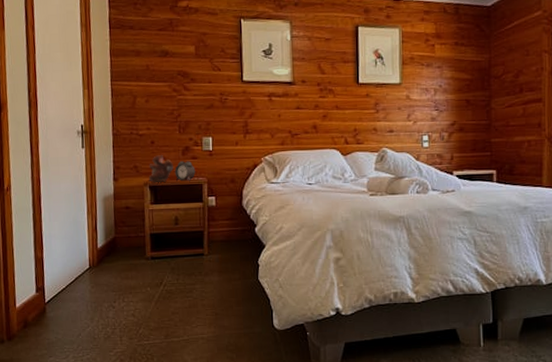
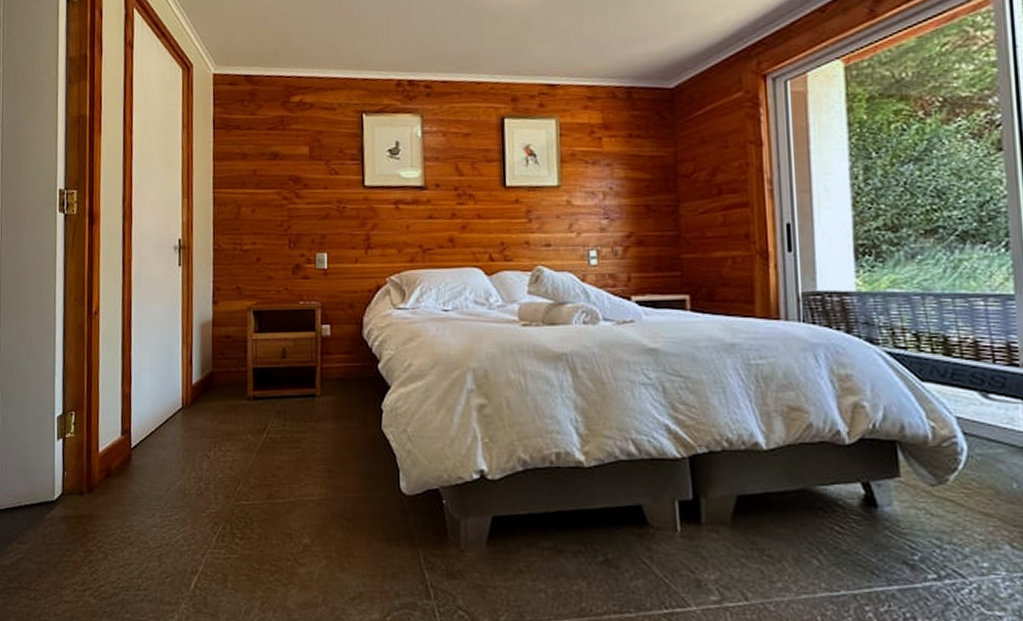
plush toy: present [148,155,173,183] -> none [252,274,281,308]
alarm clock: present [174,161,196,181] -> none [283,281,308,306]

